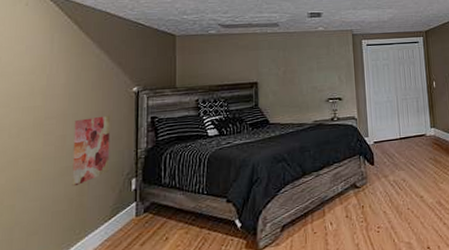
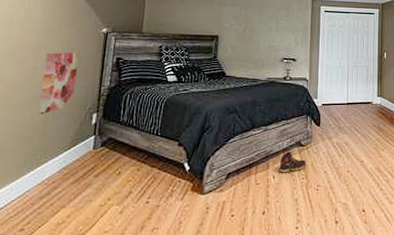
shoe: none [334,195,364,219] -> present [278,151,306,173]

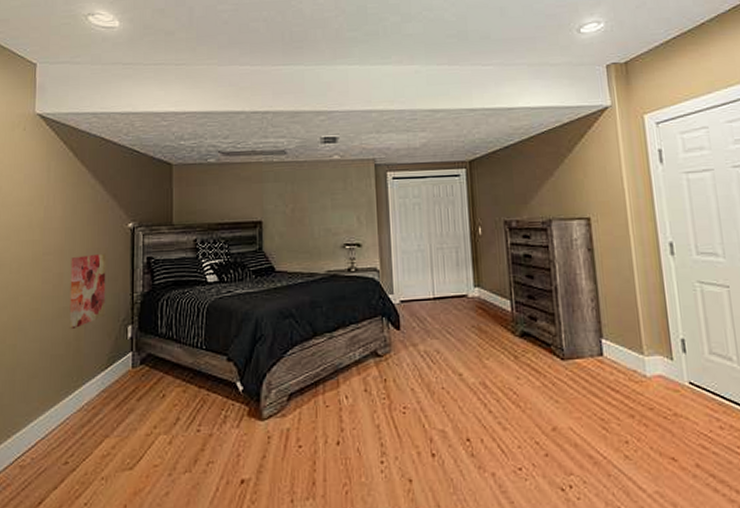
shoe: present [278,151,306,173] -> none [351,364,386,392]

